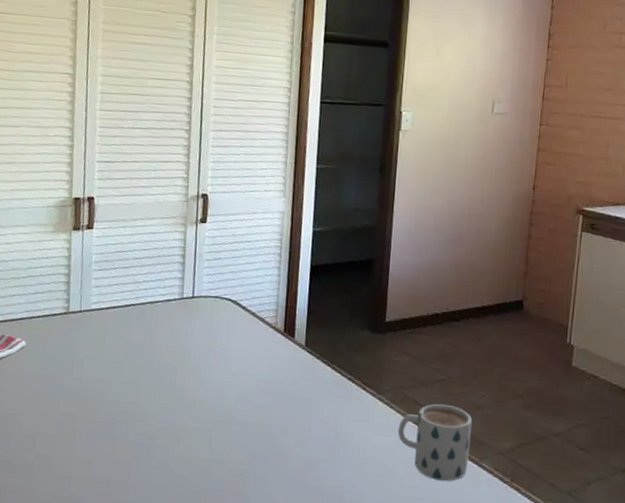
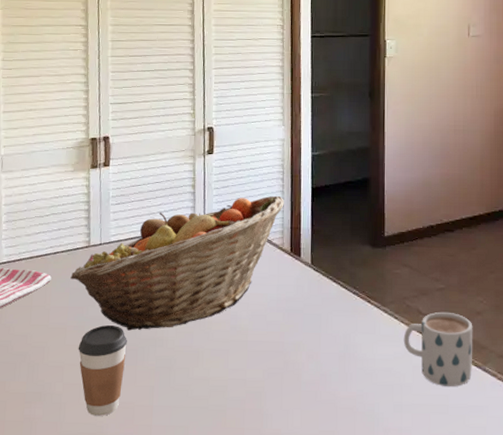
fruit basket: none [46,271,281,404] -> present [70,195,284,331]
coffee cup: none [52,396,105,489] -> present [78,325,127,416]

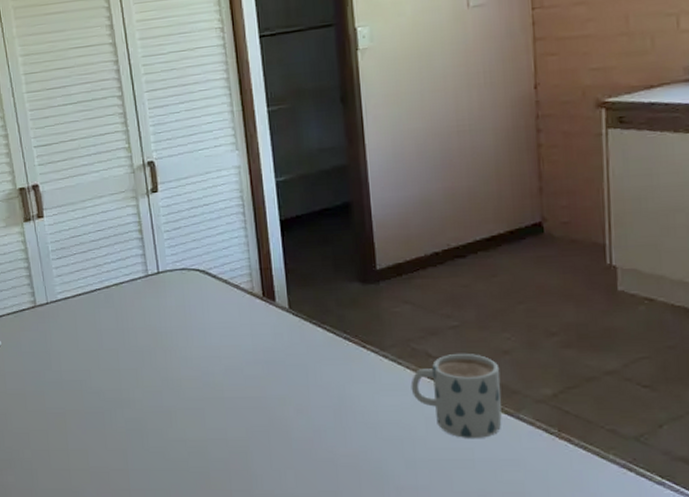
fruit basket: present [70,195,284,331] -> none [21,233,249,393]
coffee cup: present [78,325,127,416] -> none [40,388,93,481]

